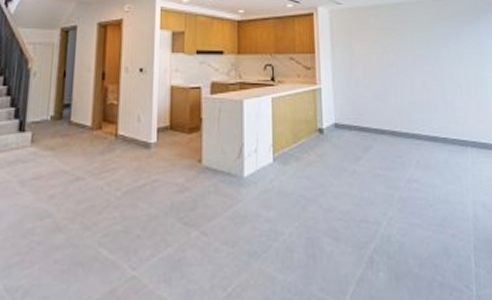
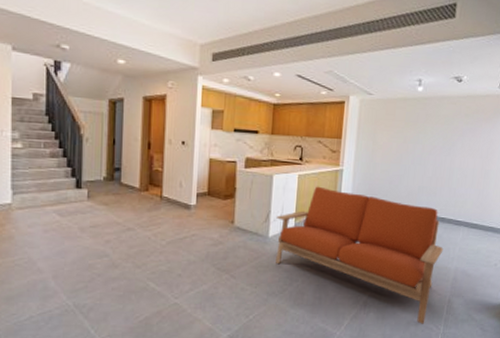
sofa: none [251,109,454,284] -> present [276,186,444,324]

